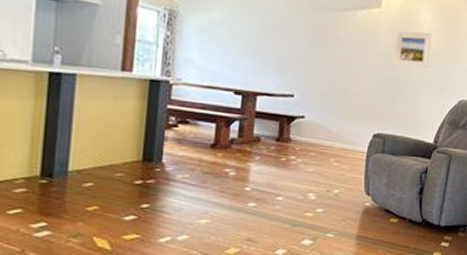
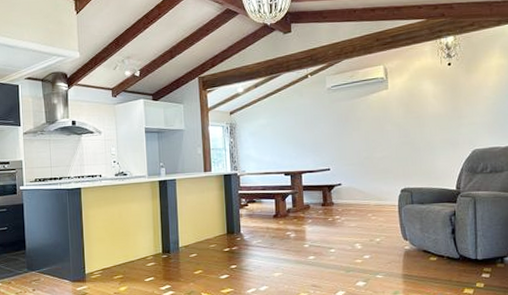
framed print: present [394,30,432,69] -> none [405,100,439,132]

